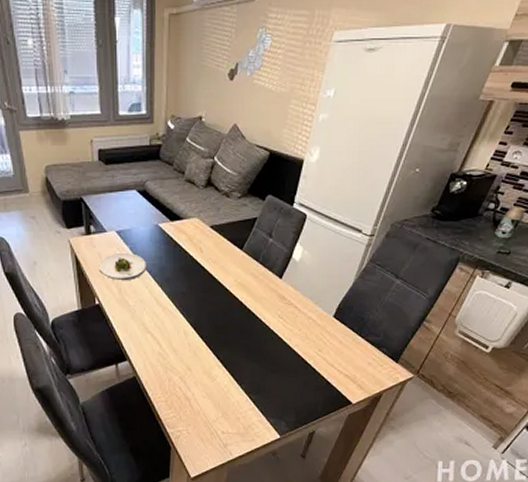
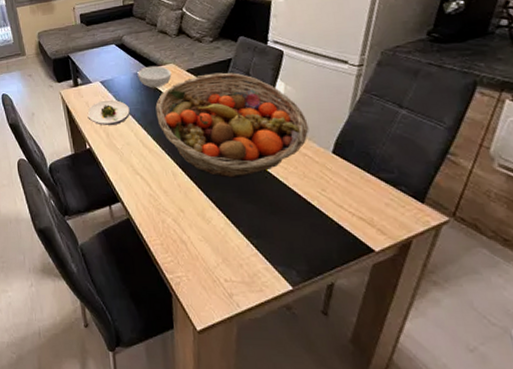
cereal bowl: none [158,218,195,243] -> present [137,65,172,88]
fruit basket: none [174,232,317,338] -> present [155,72,309,178]

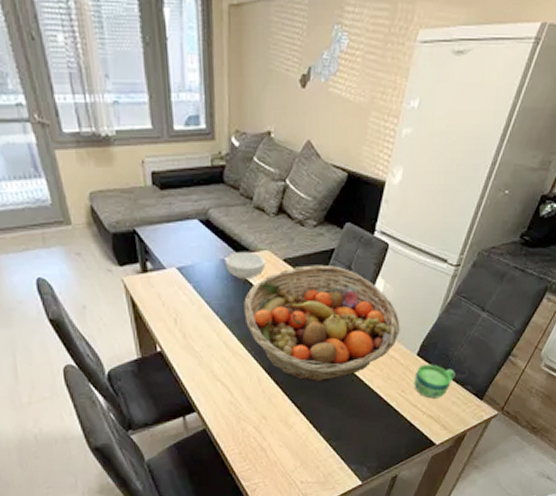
salad plate: present [87,99,130,125] -> none [159,291,213,323]
cup: none [334,162,383,199] -> present [414,364,456,399]

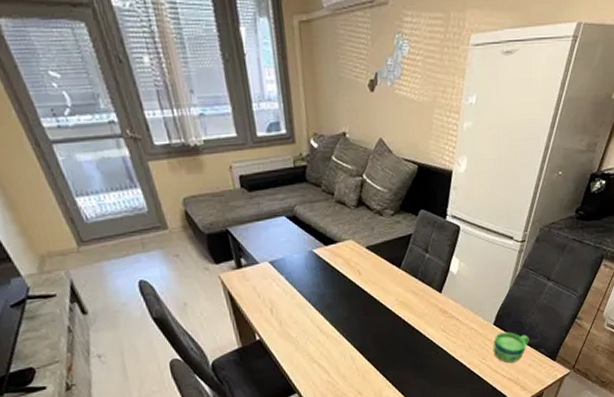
cereal bowl: present [225,251,266,280] -> none [313,242,351,268]
fruit basket: present [244,264,400,382] -> none [333,249,477,357]

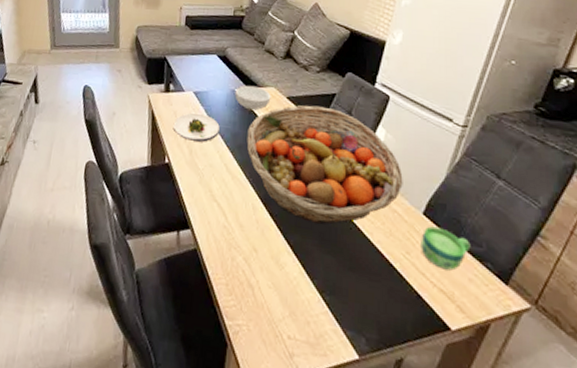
salad plate: none [255,282,305,312] -> present [173,112,220,142]
cereal bowl: none [313,242,351,268] -> present [235,85,271,111]
fruit basket: none [333,249,477,357] -> present [247,105,403,224]

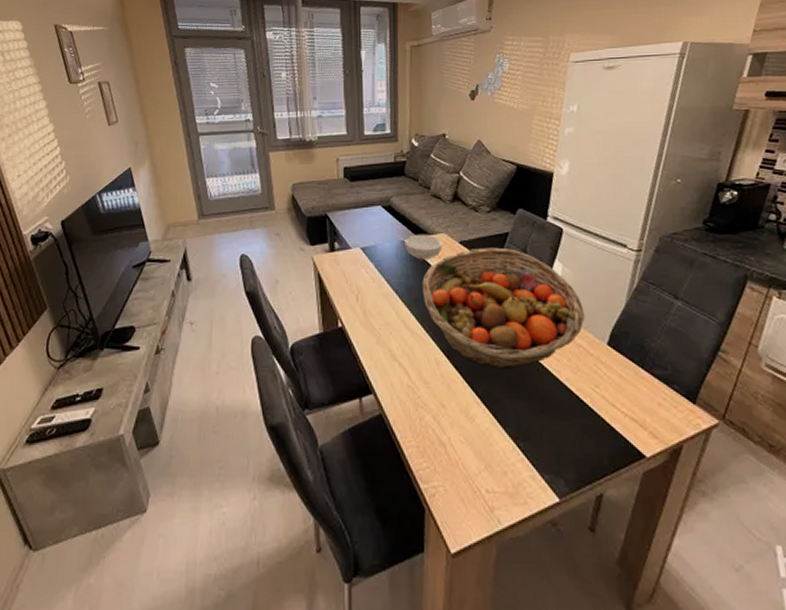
salad plate: present [173,112,220,142] -> none [343,270,392,300]
cup: present [421,226,471,271] -> none [608,356,657,398]

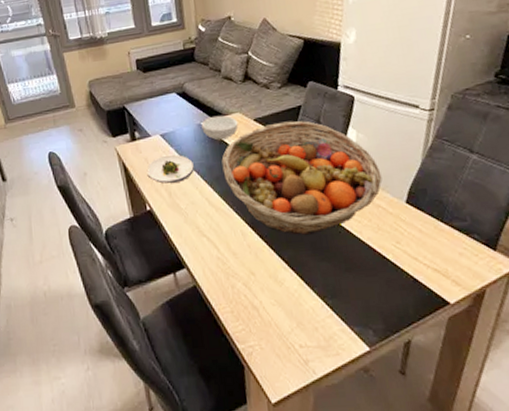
salad plate: none [343,270,392,300] -> present [147,154,194,183]

